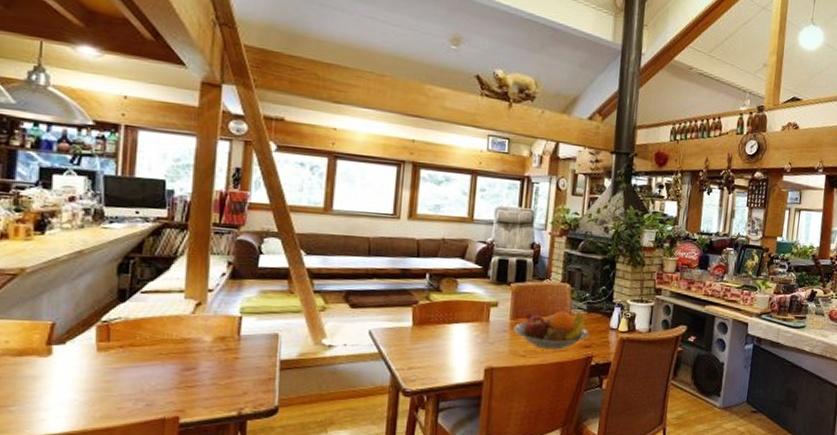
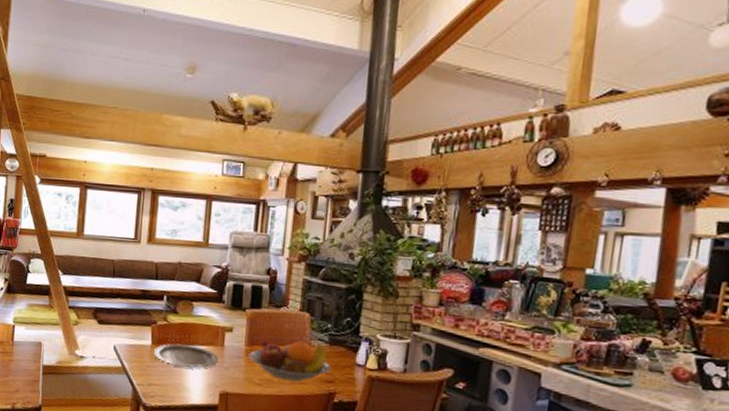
plate: none [414,322,484,347] -> present [153,343,219,369]

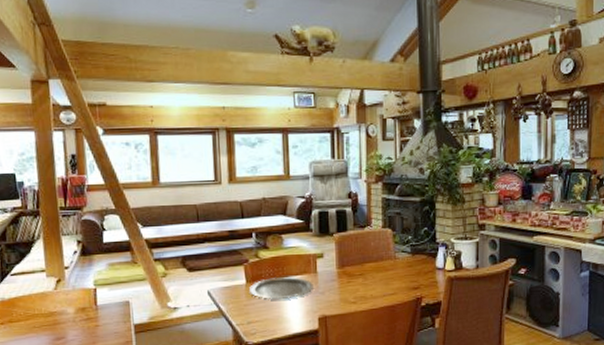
fruit bowl: present [249,341,332,382] -> none [341,255,416,294]

